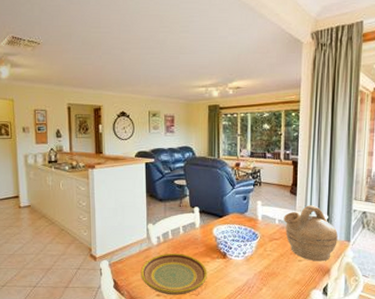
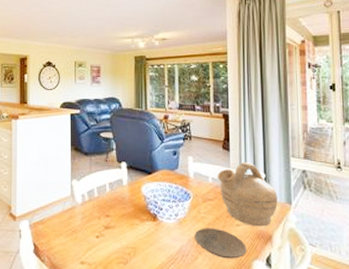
plate: present [140,253,207,295] -> none [63,213,136,263]
plate: none [260,263,307,289] -> present [195,228,247,259]

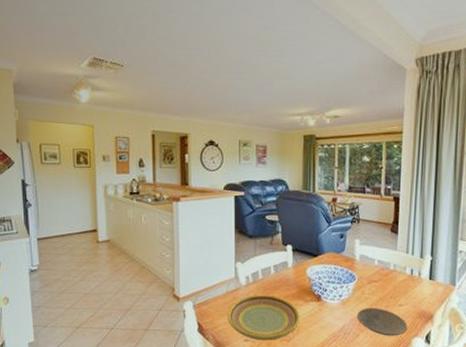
plate: none [63,213,136,263] -> present [227,294,300,341]
teapot: present [217,162,278,227] -> none [383,245,442,307]

